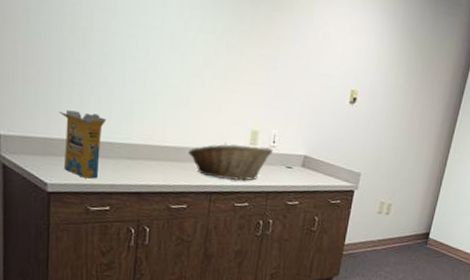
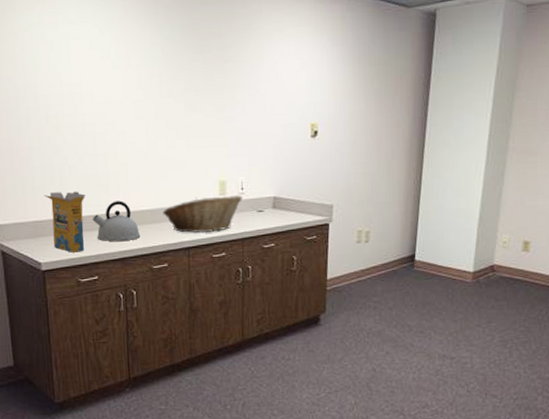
kettle: none [111,131,162,175] -> present [93,200,141,241]

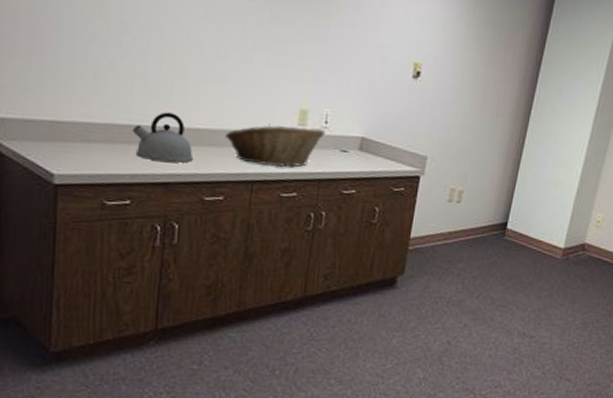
cereal box: present [43,191,85,253] -> none [68,88,126,168]

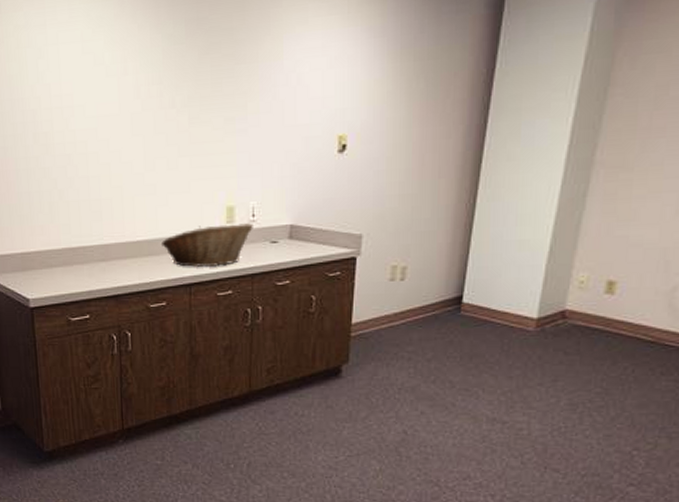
kettle: present [133,112,194,163] -> none [84,230,137,276]

